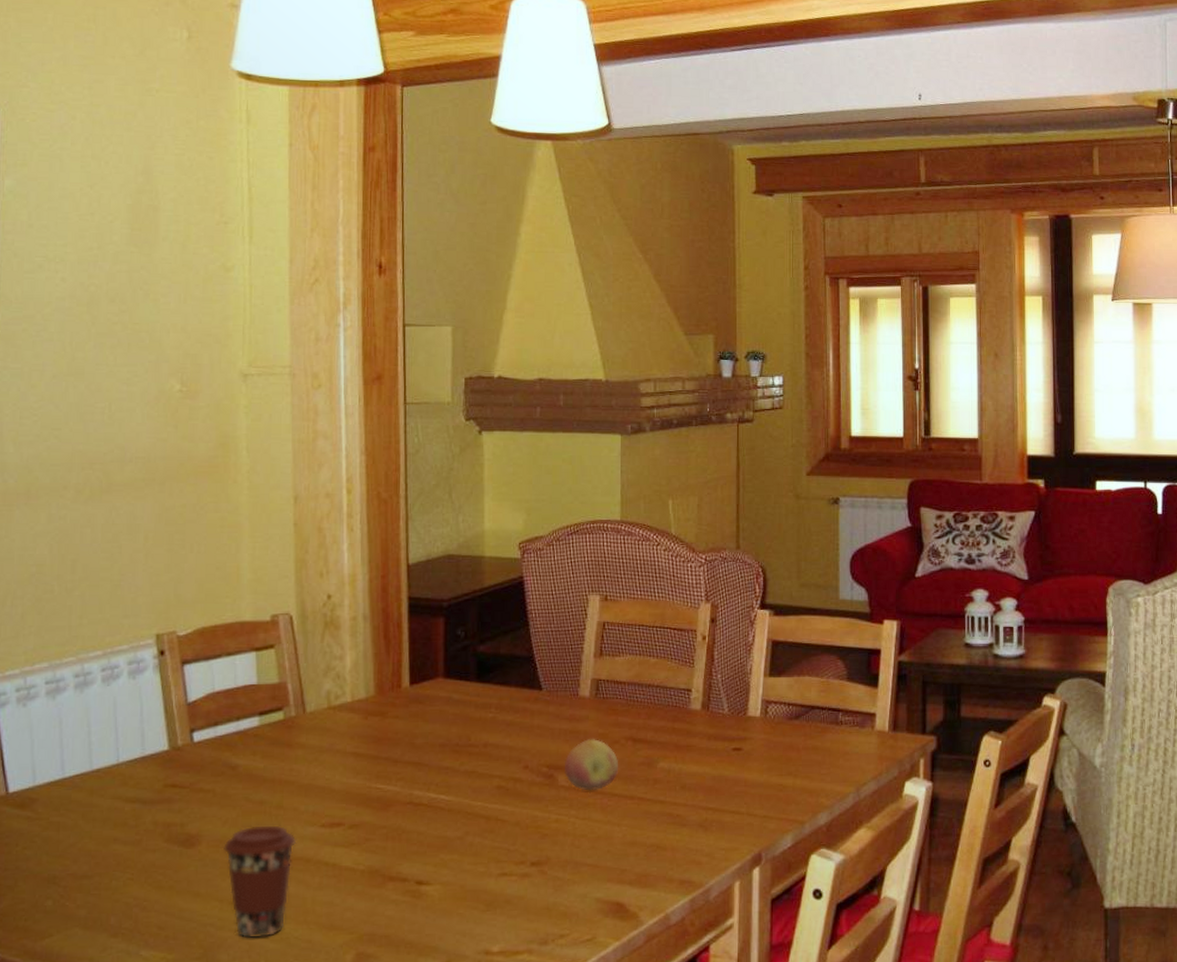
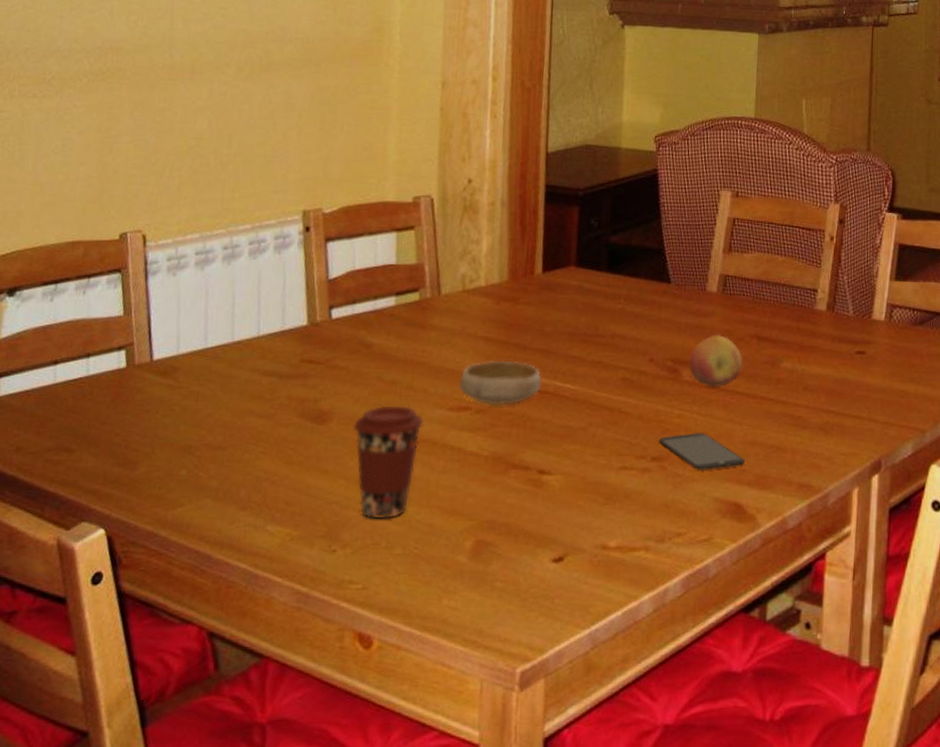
bowl: none [330,774,415,820] -> present [459,360,542,406]
smartphone: none [538,835,626,872] -> present [659,432,746,470]

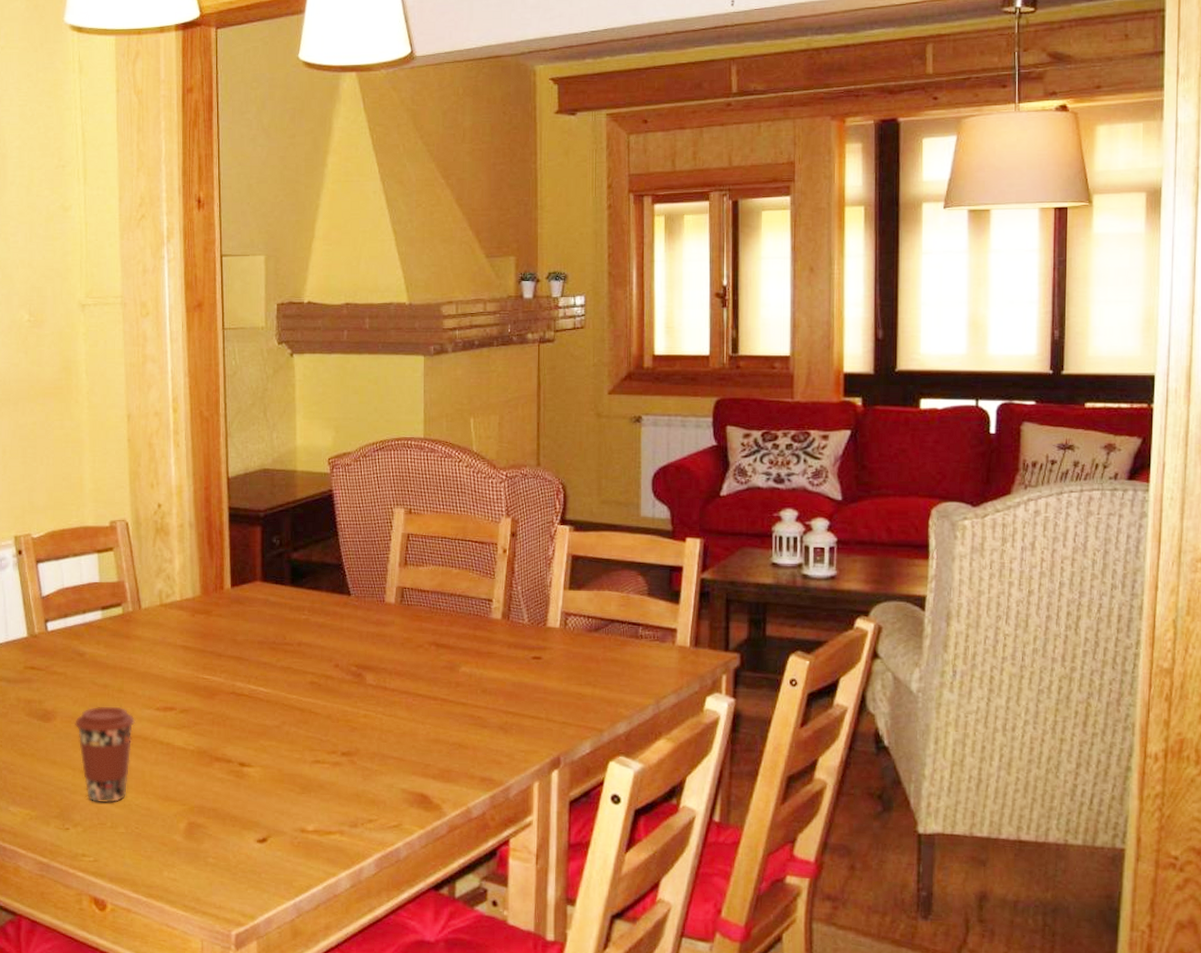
bowl: present [459,360,542,406] -> none [164,666,237,707]
smartphone: present [659,432,746,470] -> none [348,730,429,765]
fruit: present [689,335,743,387] -> none [372,642,423,690]

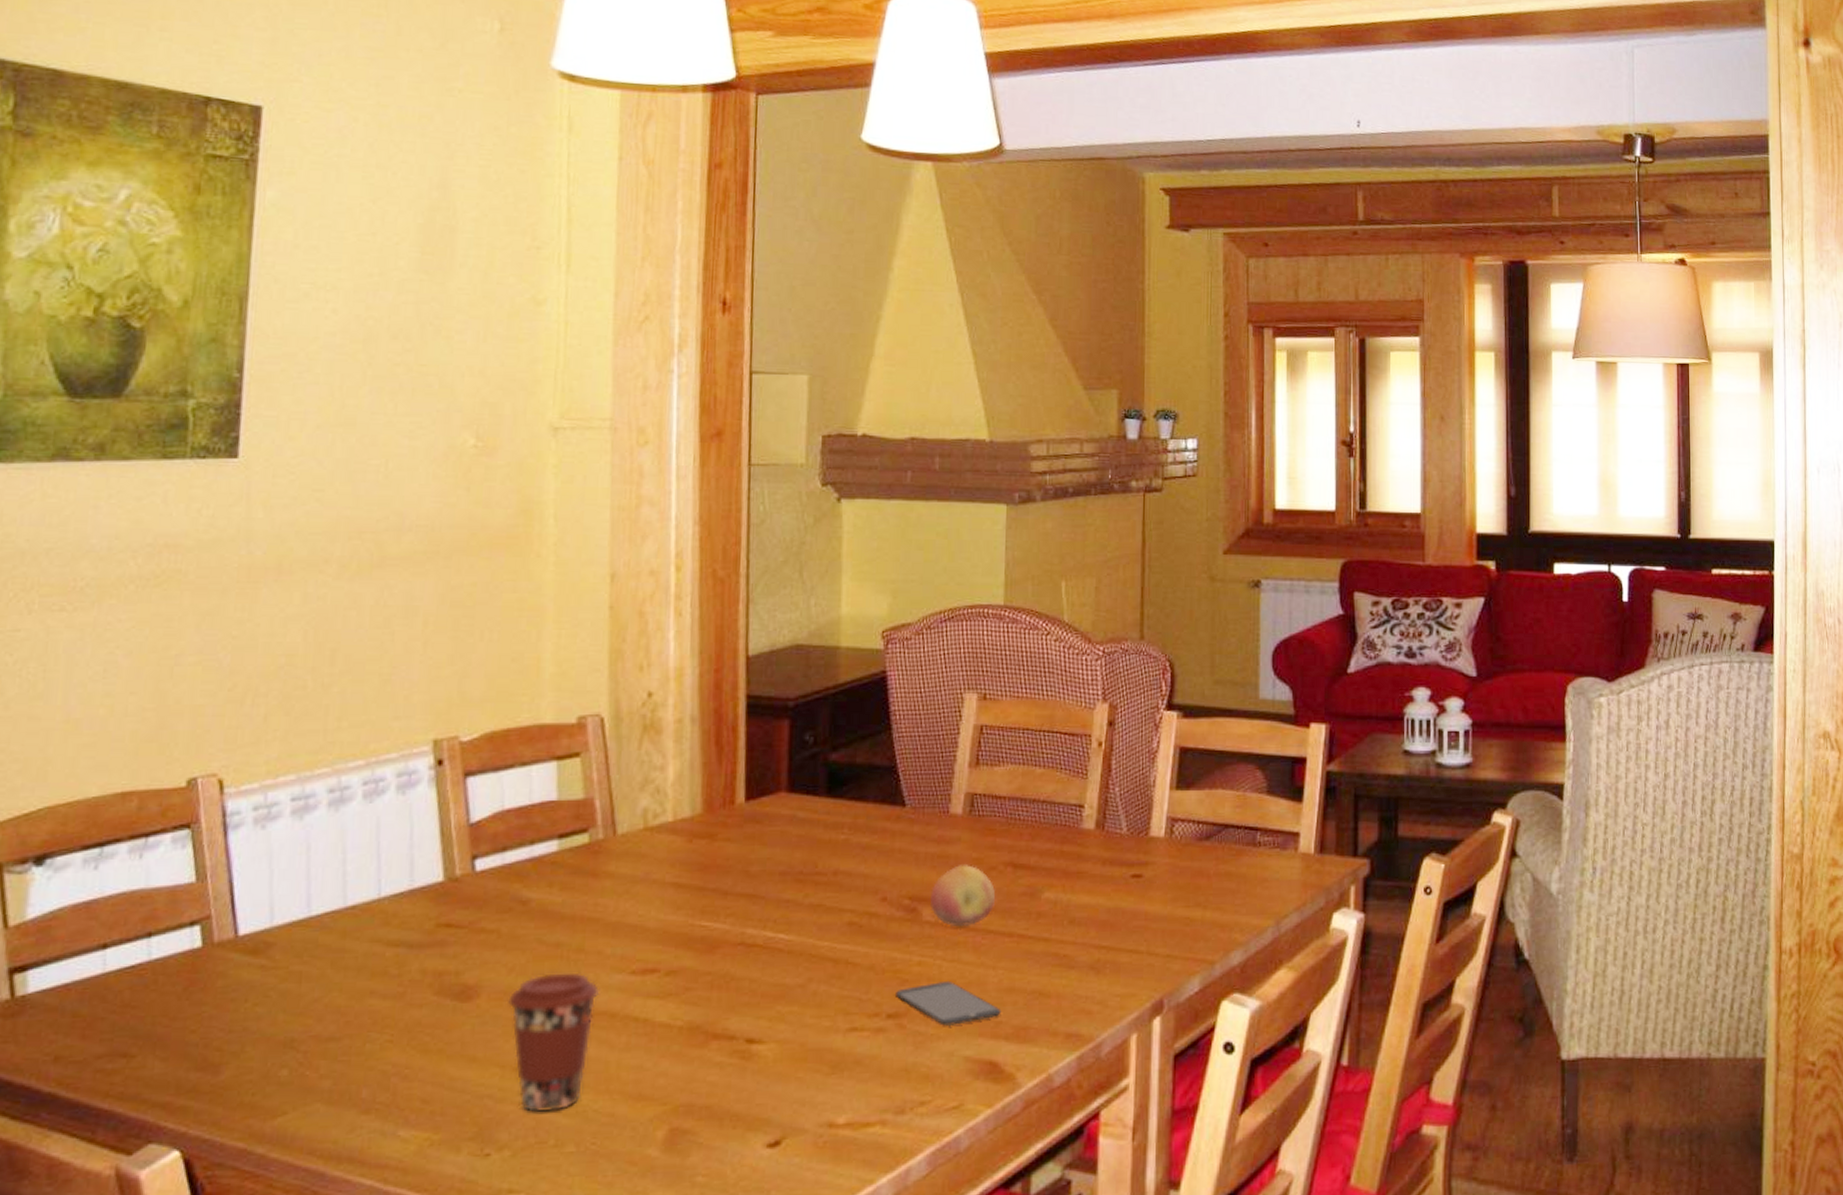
smartphone: none [348,730,429,765] -> present [896,980,1002,1026]
fruit: none [372,642,423,690] -> present [931,865,996,926]

